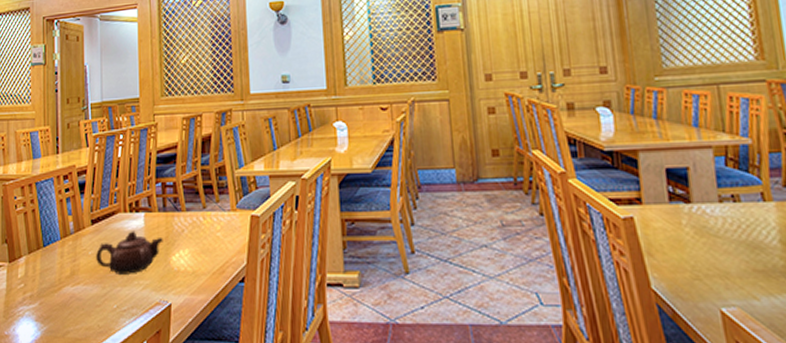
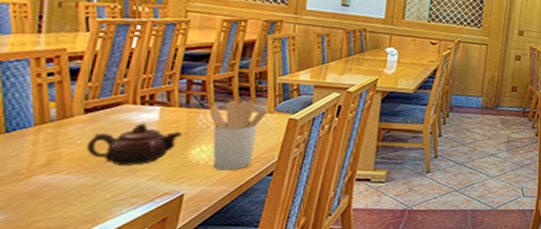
utensil holder: none [183,199,231,277] -> present [210,100,268,171]

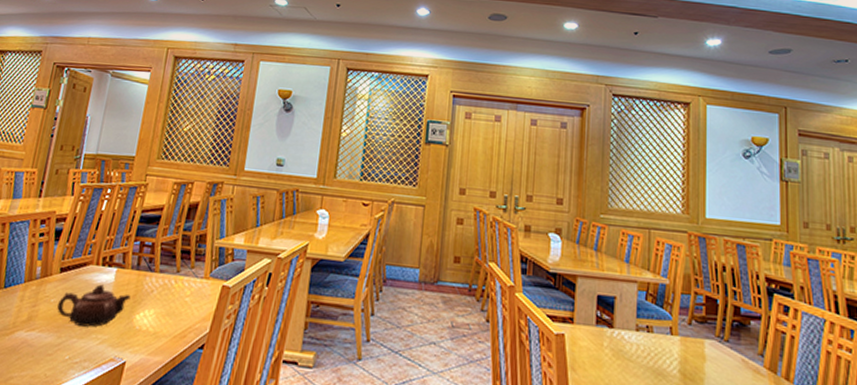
utensil holder: present [210,100,268,171] -> none [152,263,204,340]

